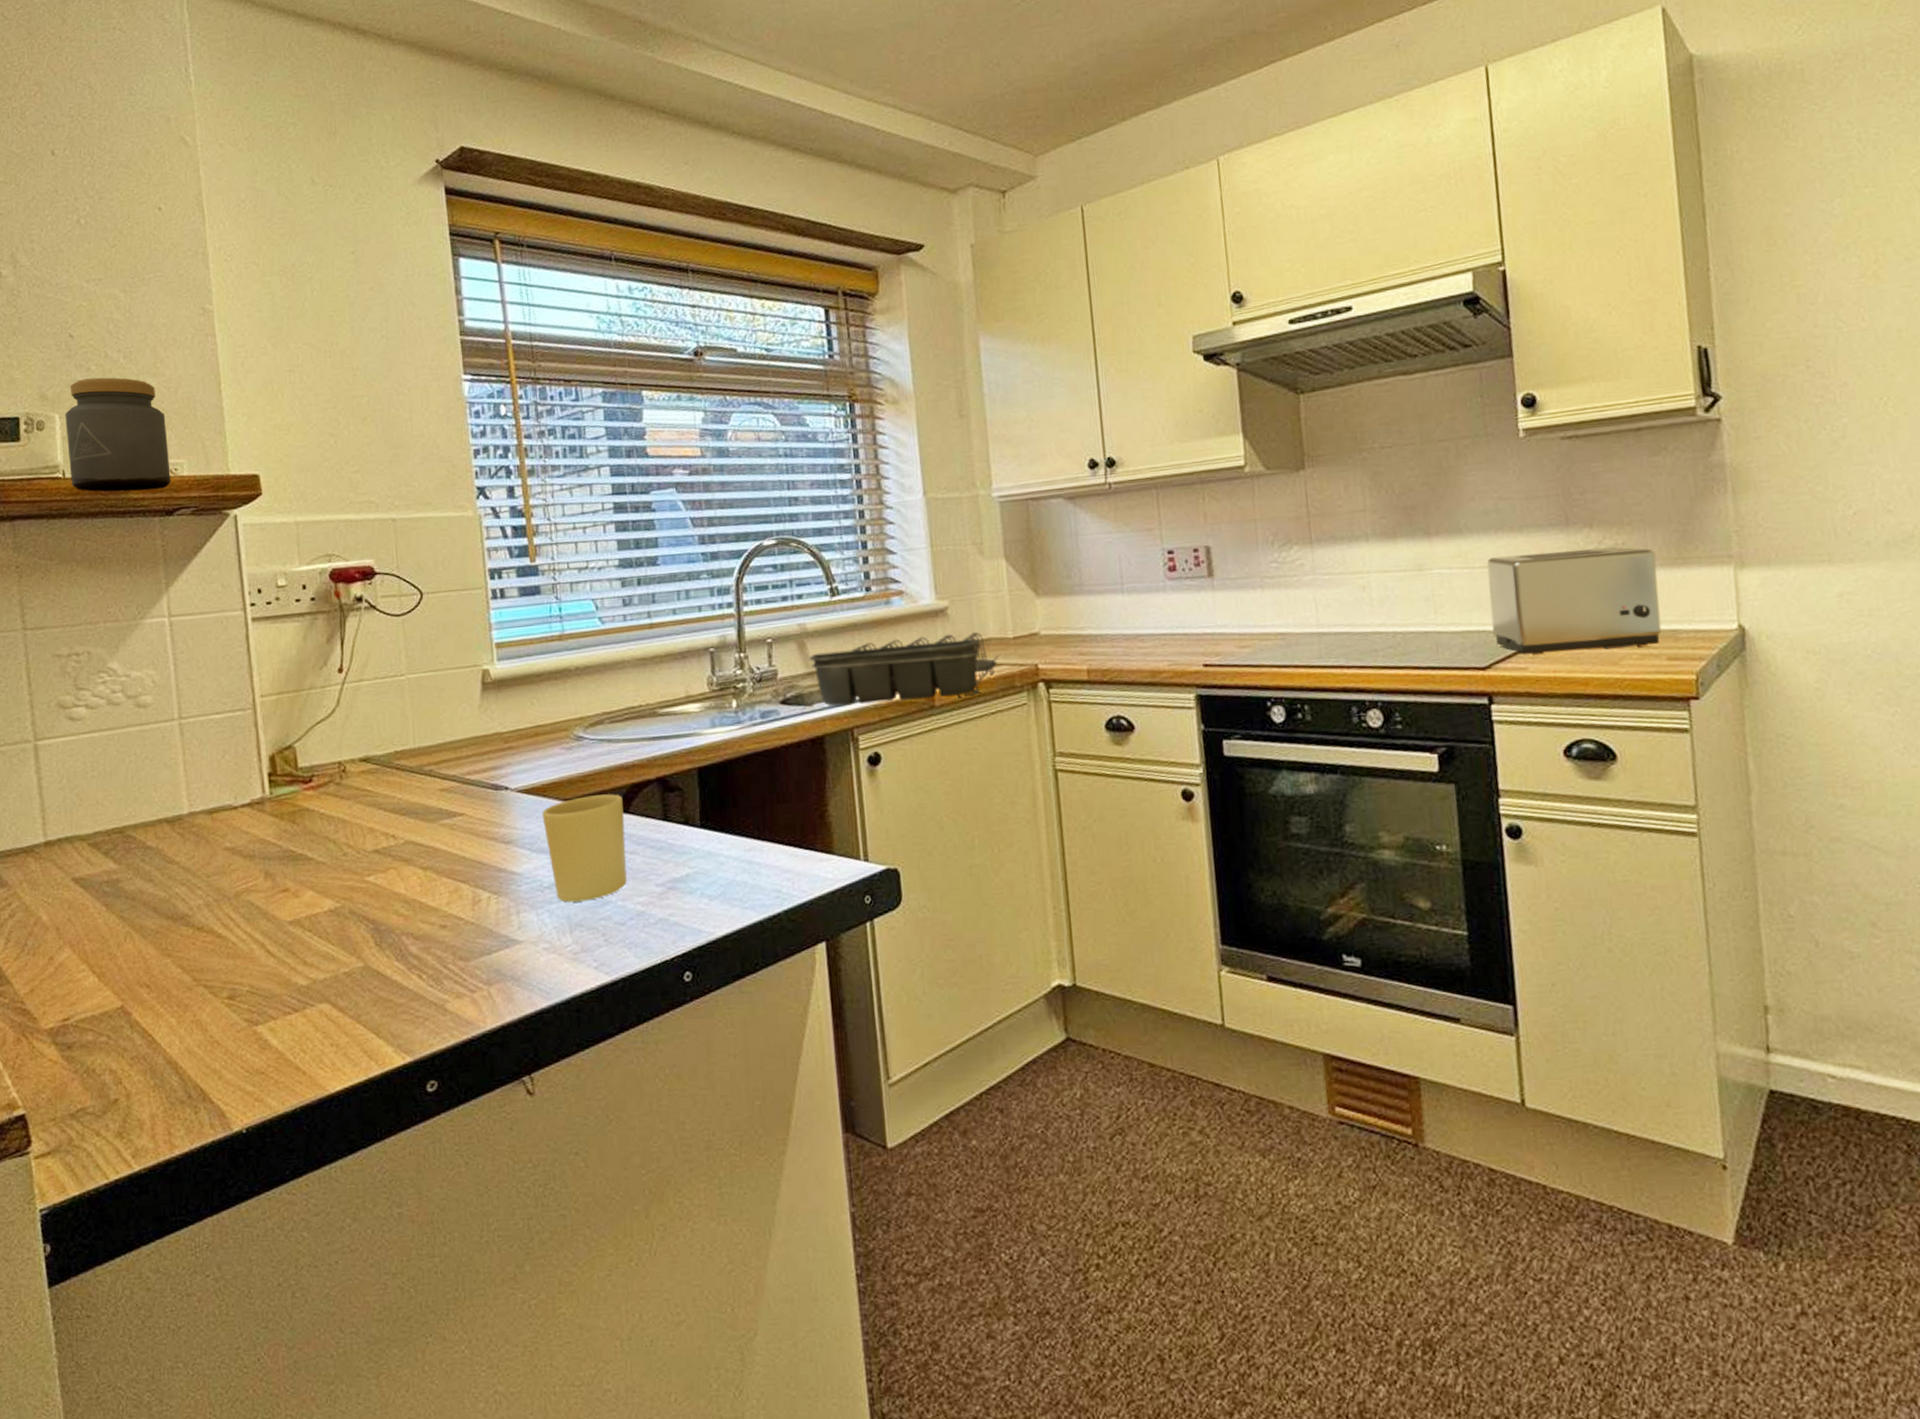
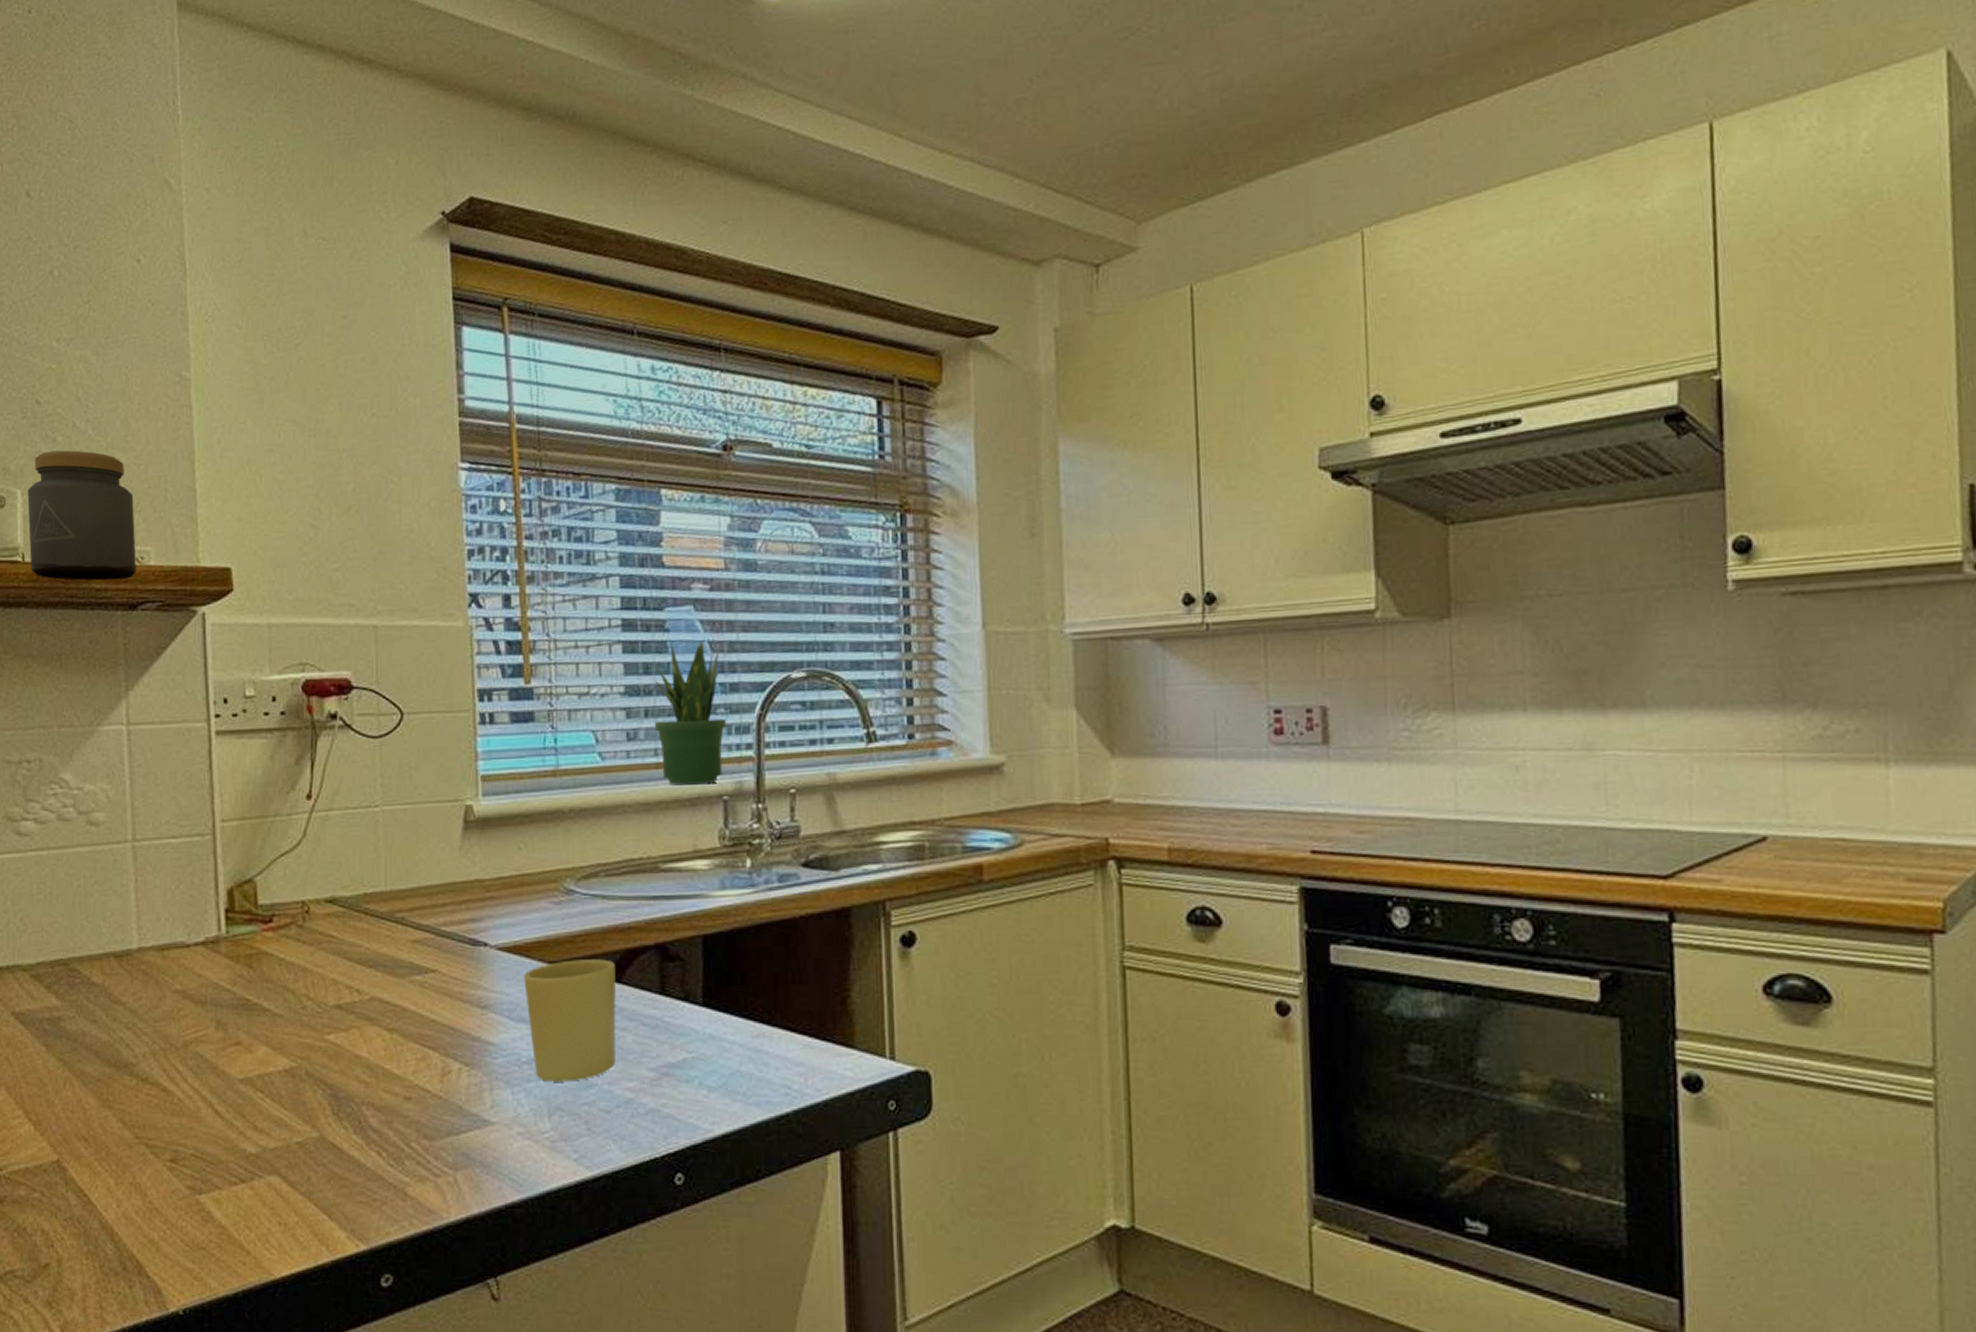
planter: none [645,517,710,642] -> present [654,640,727,785]
dish rack: present [809,632,999,707] -> none [837,795,1062,874]
toaster: present [1486,546,1662,655] -> none [1676,733,1901,864]

